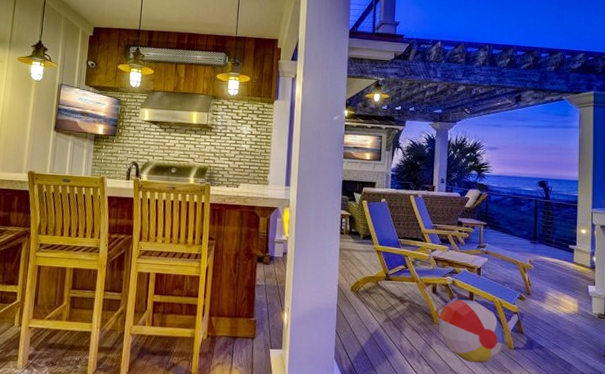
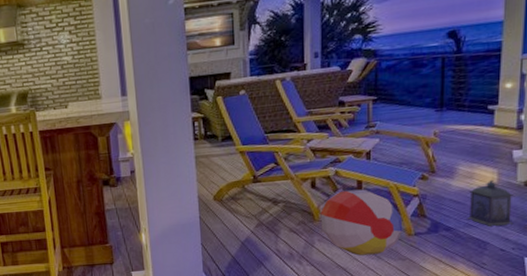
lantern: none [555,308,592,351] -> present [467,179,515,226]

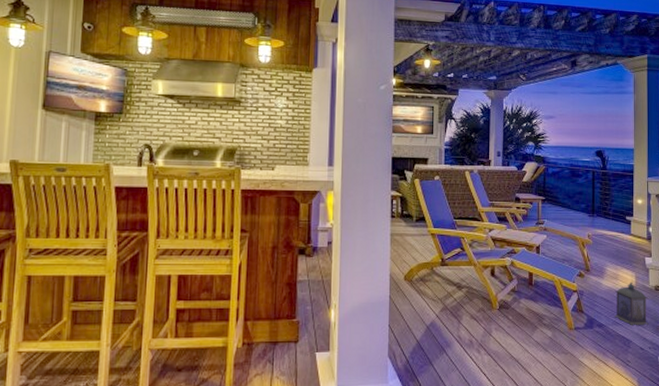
beachball: present [320,189,403,256] -> none [498,281,565,347]

